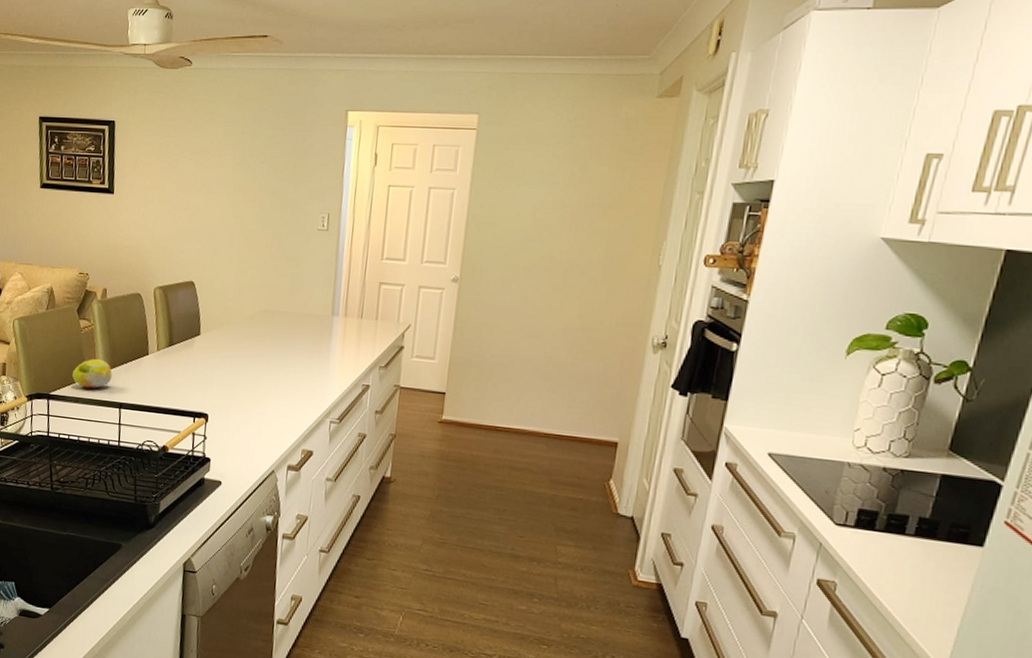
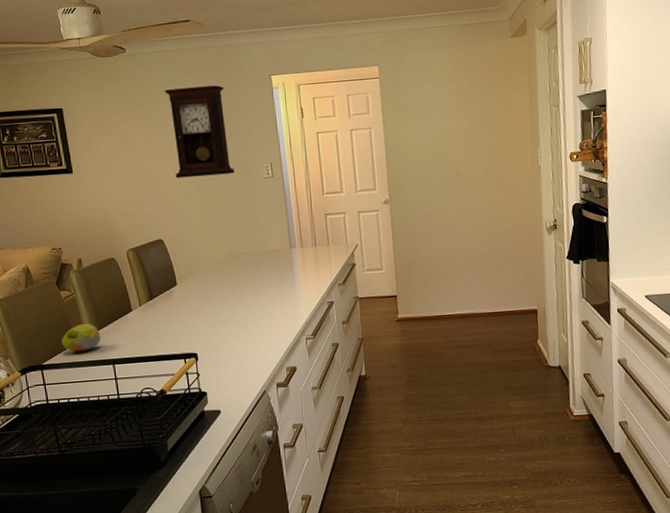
pendulum clock: none [220,113,292,220] -> present [165,85,235,178]

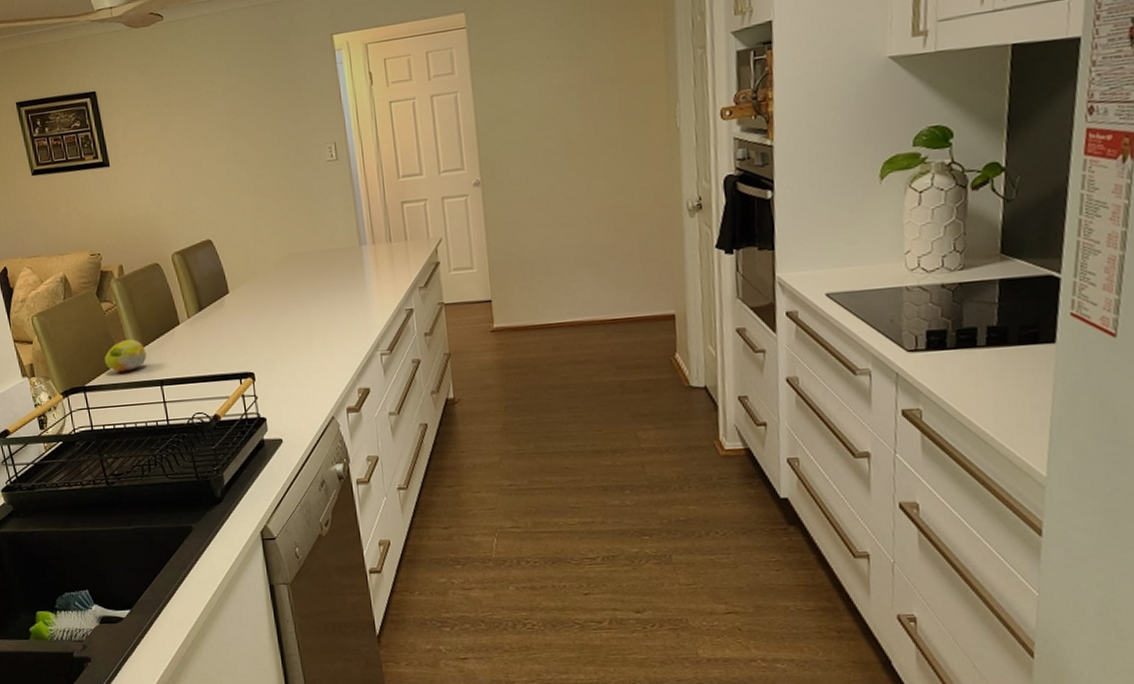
pendulum clock: present [165,85,235,178] -> none [209,51,292,167]

